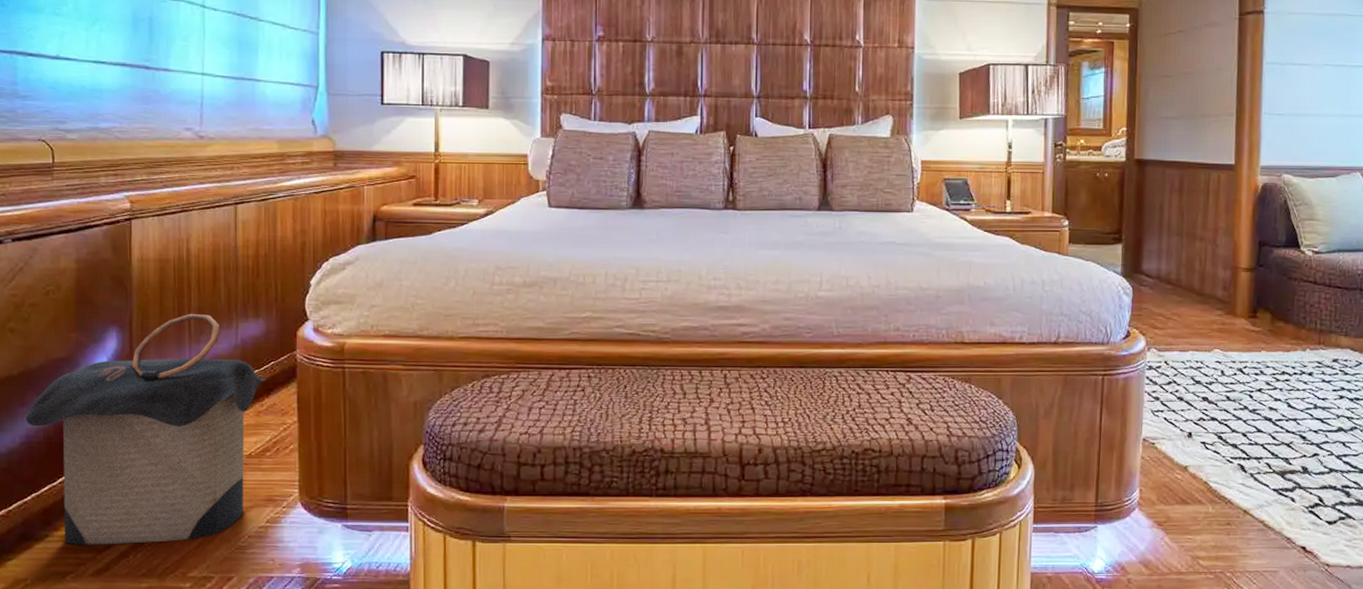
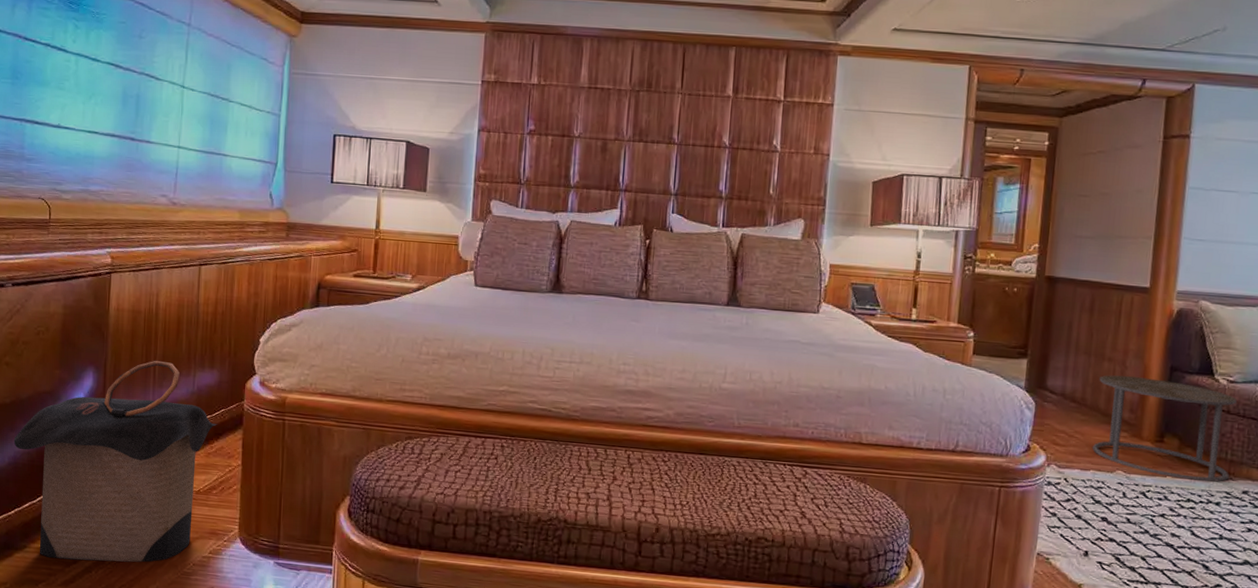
side table: none [1189,254,1322,354] -> present [1092,375,1237,482]

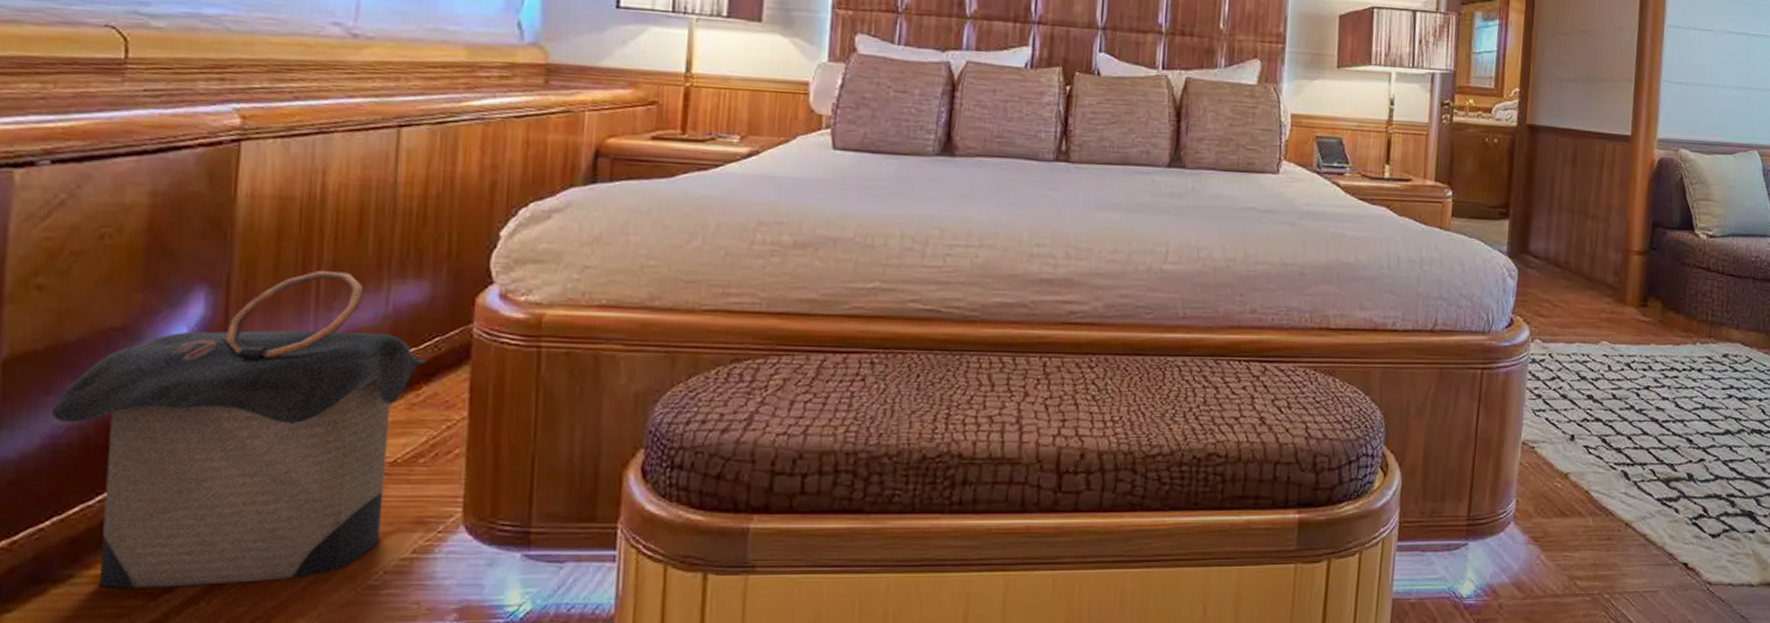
side table: present [1092,375,1237,482] -> none [1576,234,1716,348]

